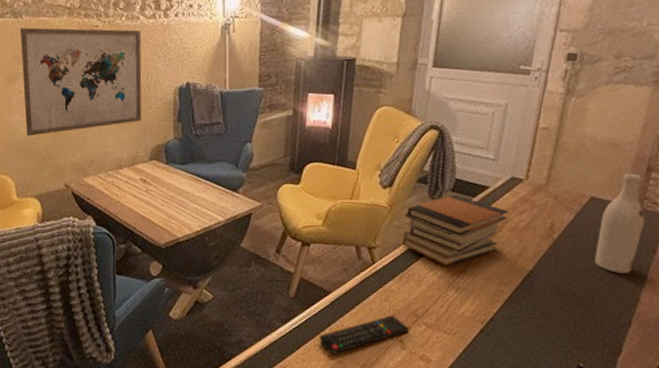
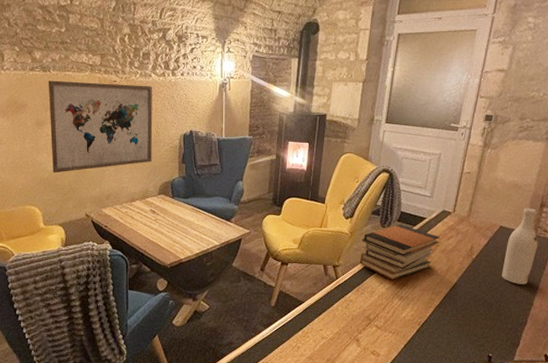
remote control: present [319,315,410,354] -> none [294,319,364,351]

